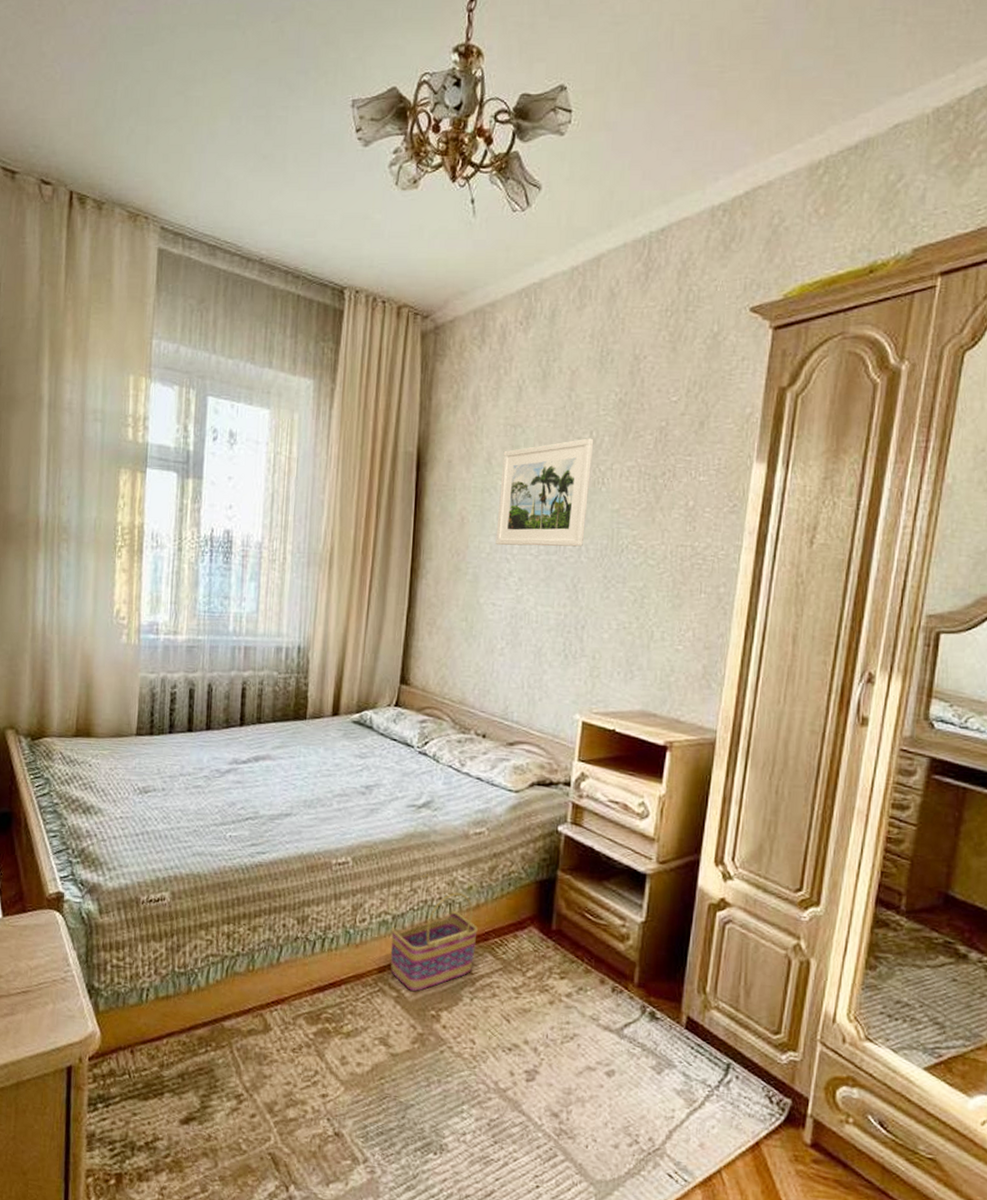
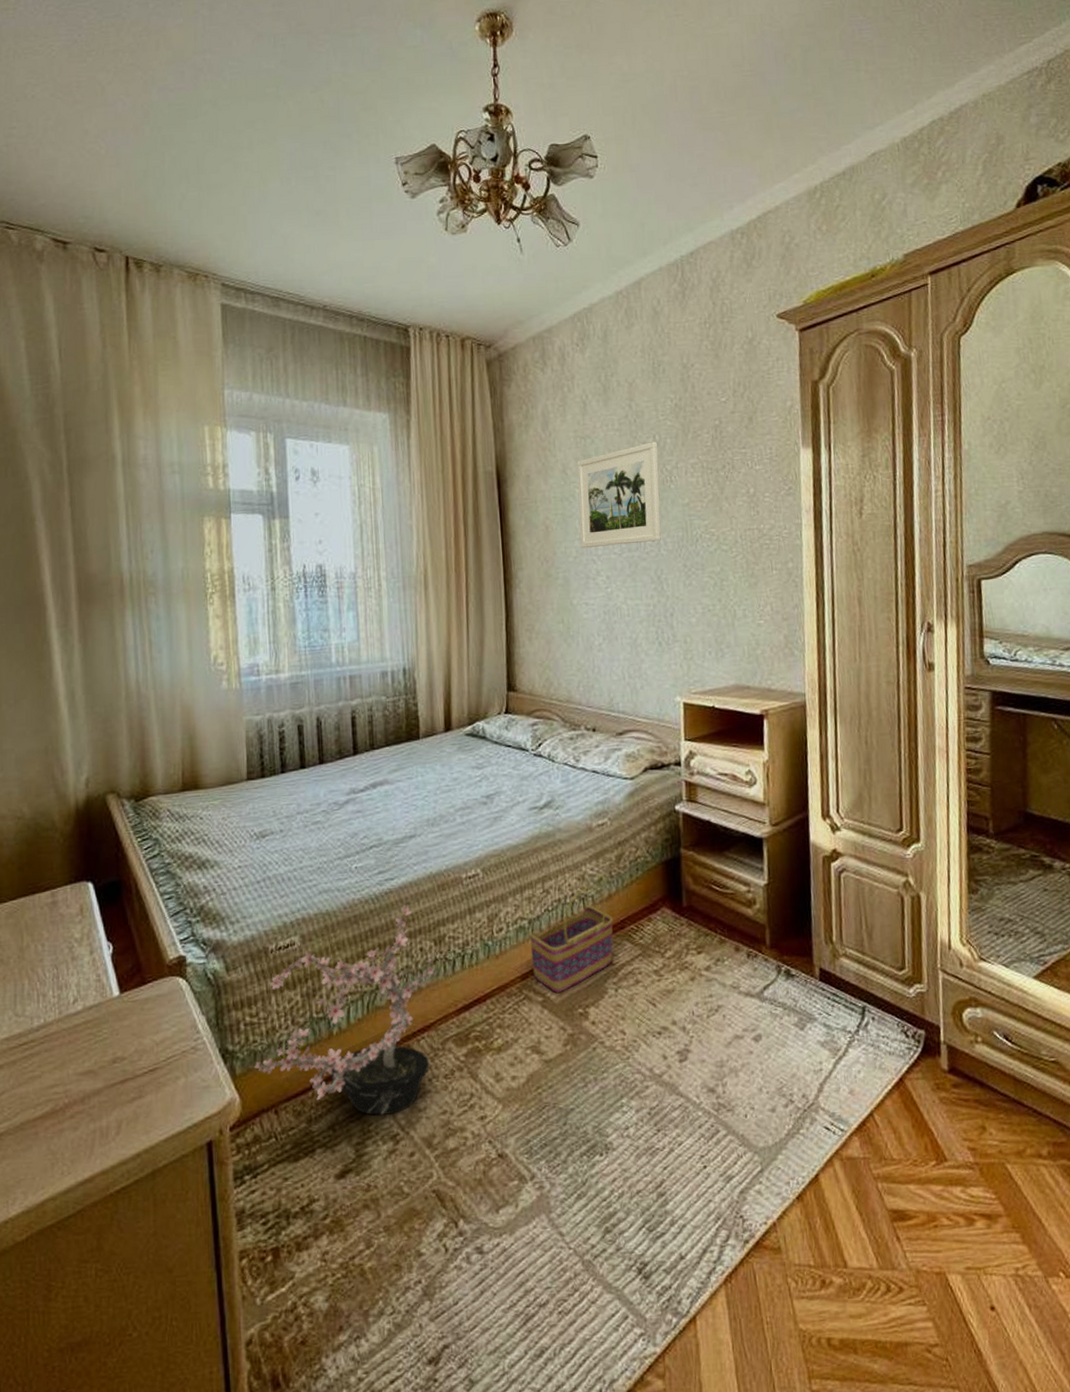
potted plant: none [115,880,295,1075] -> present [253,905,435,1116]

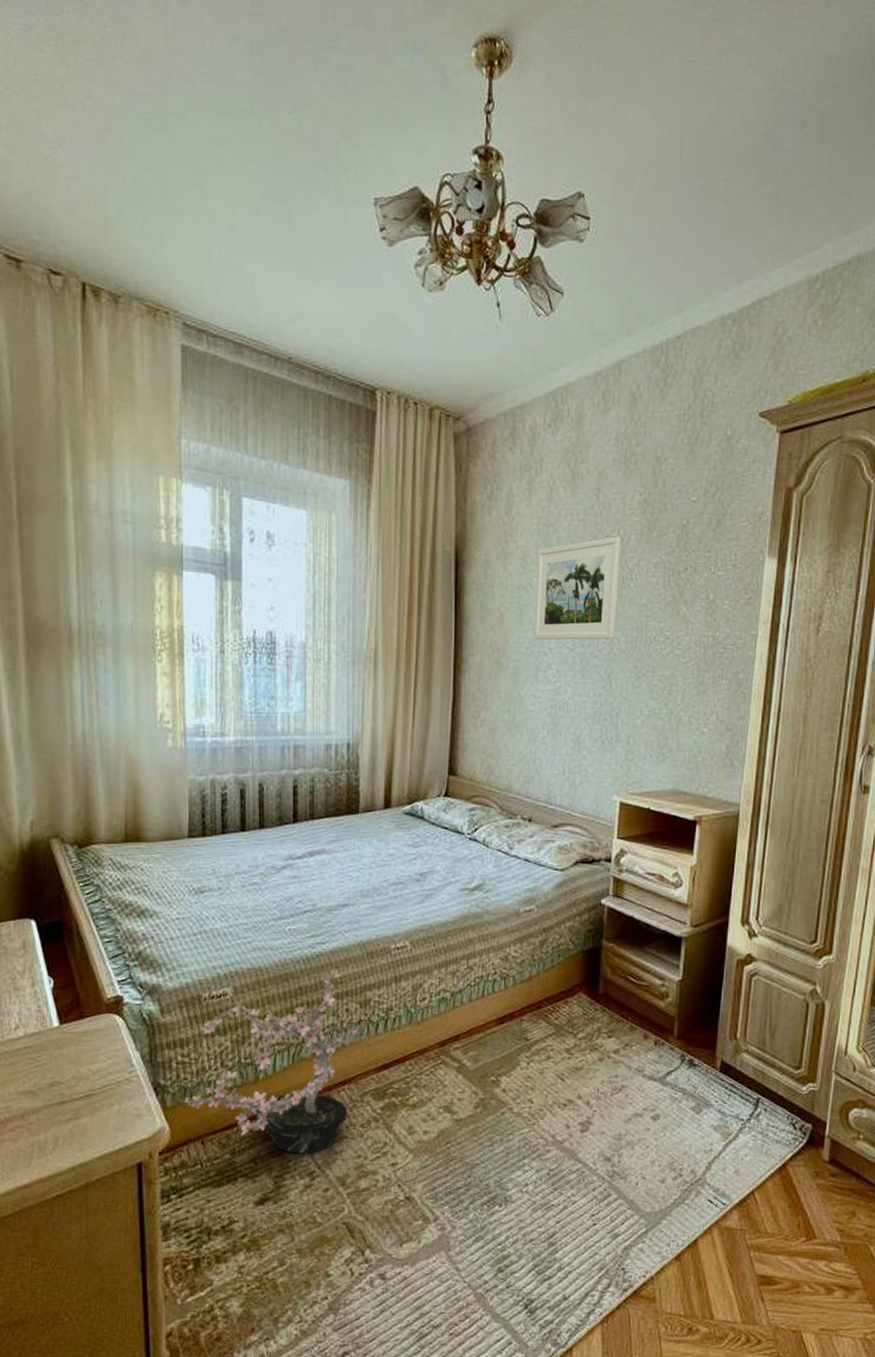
basket: present [529,873,613,993] -> none [451,952,531,1060]

